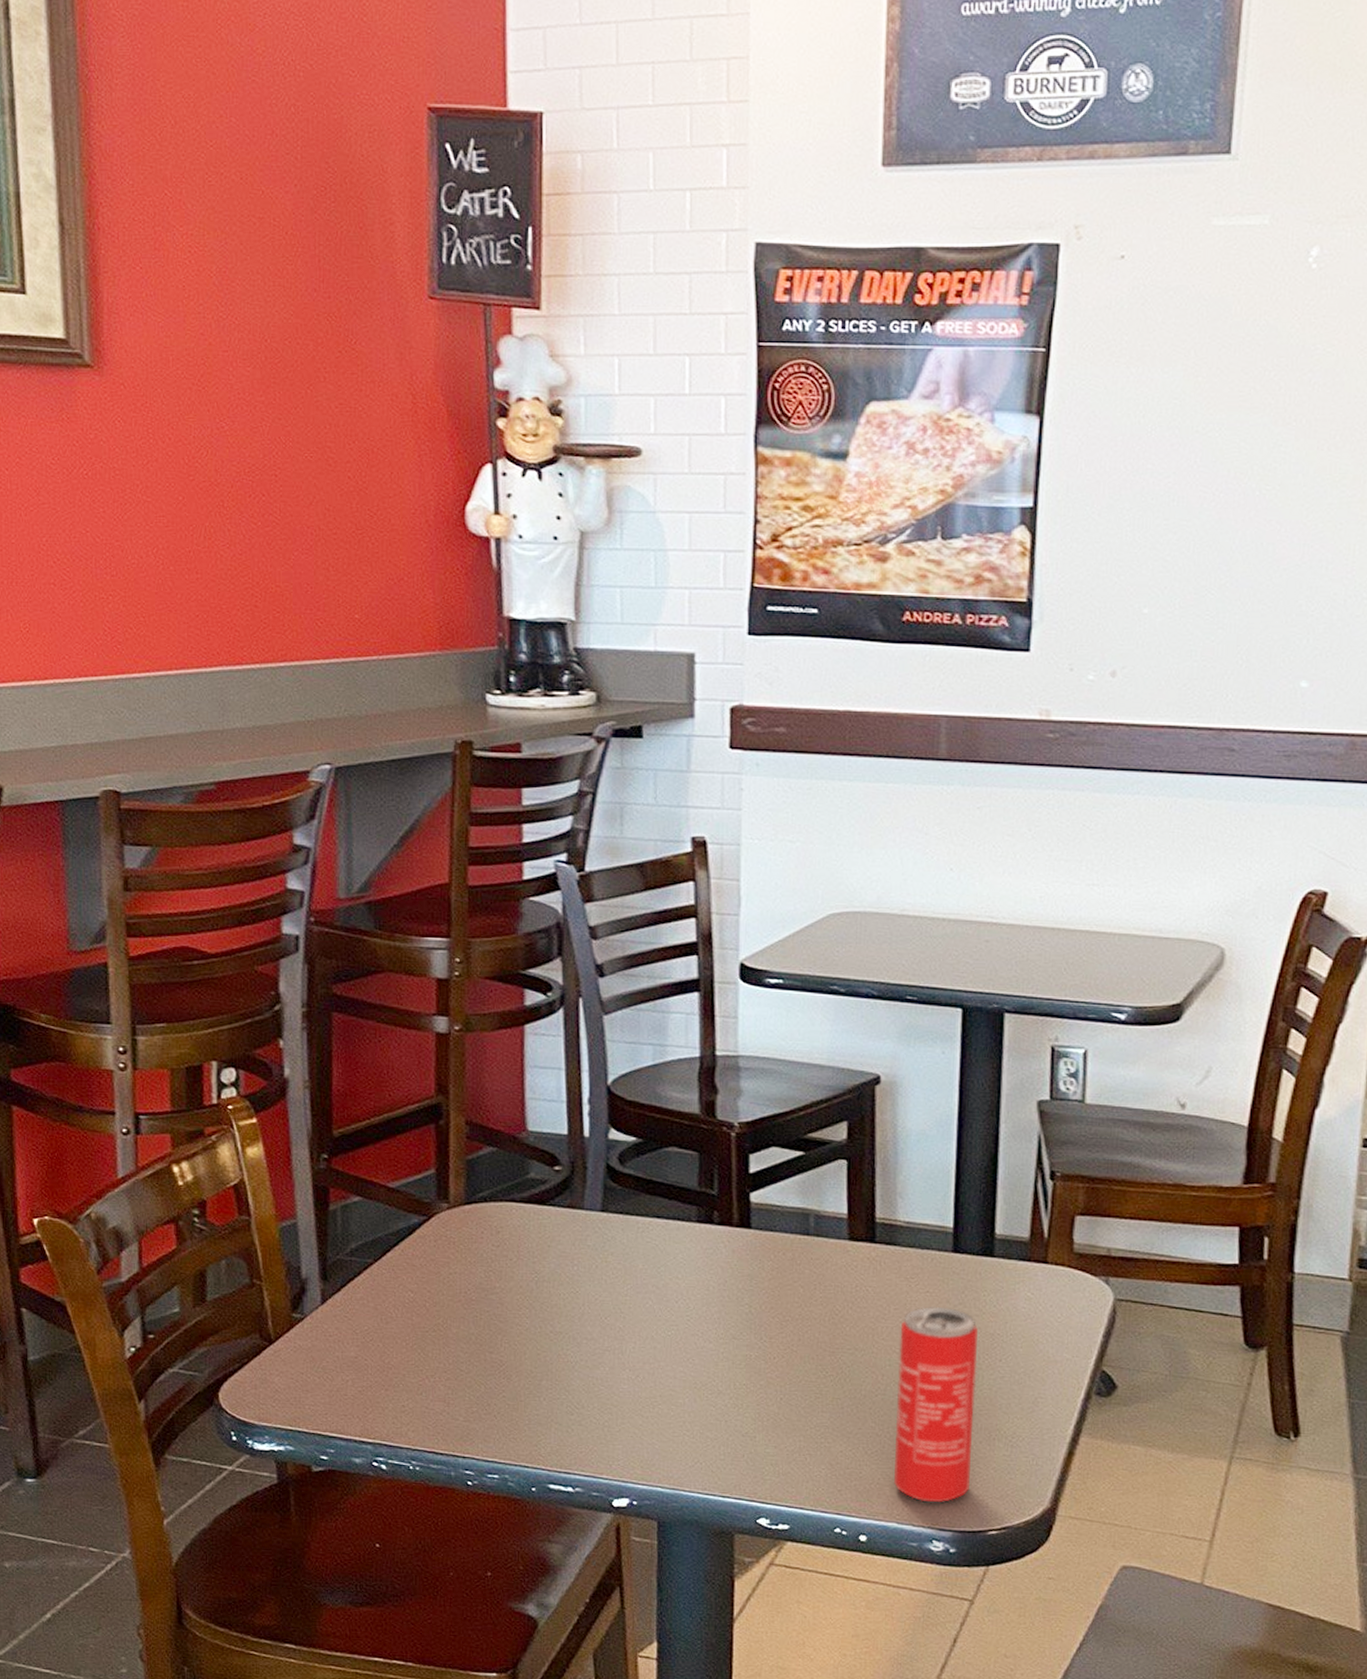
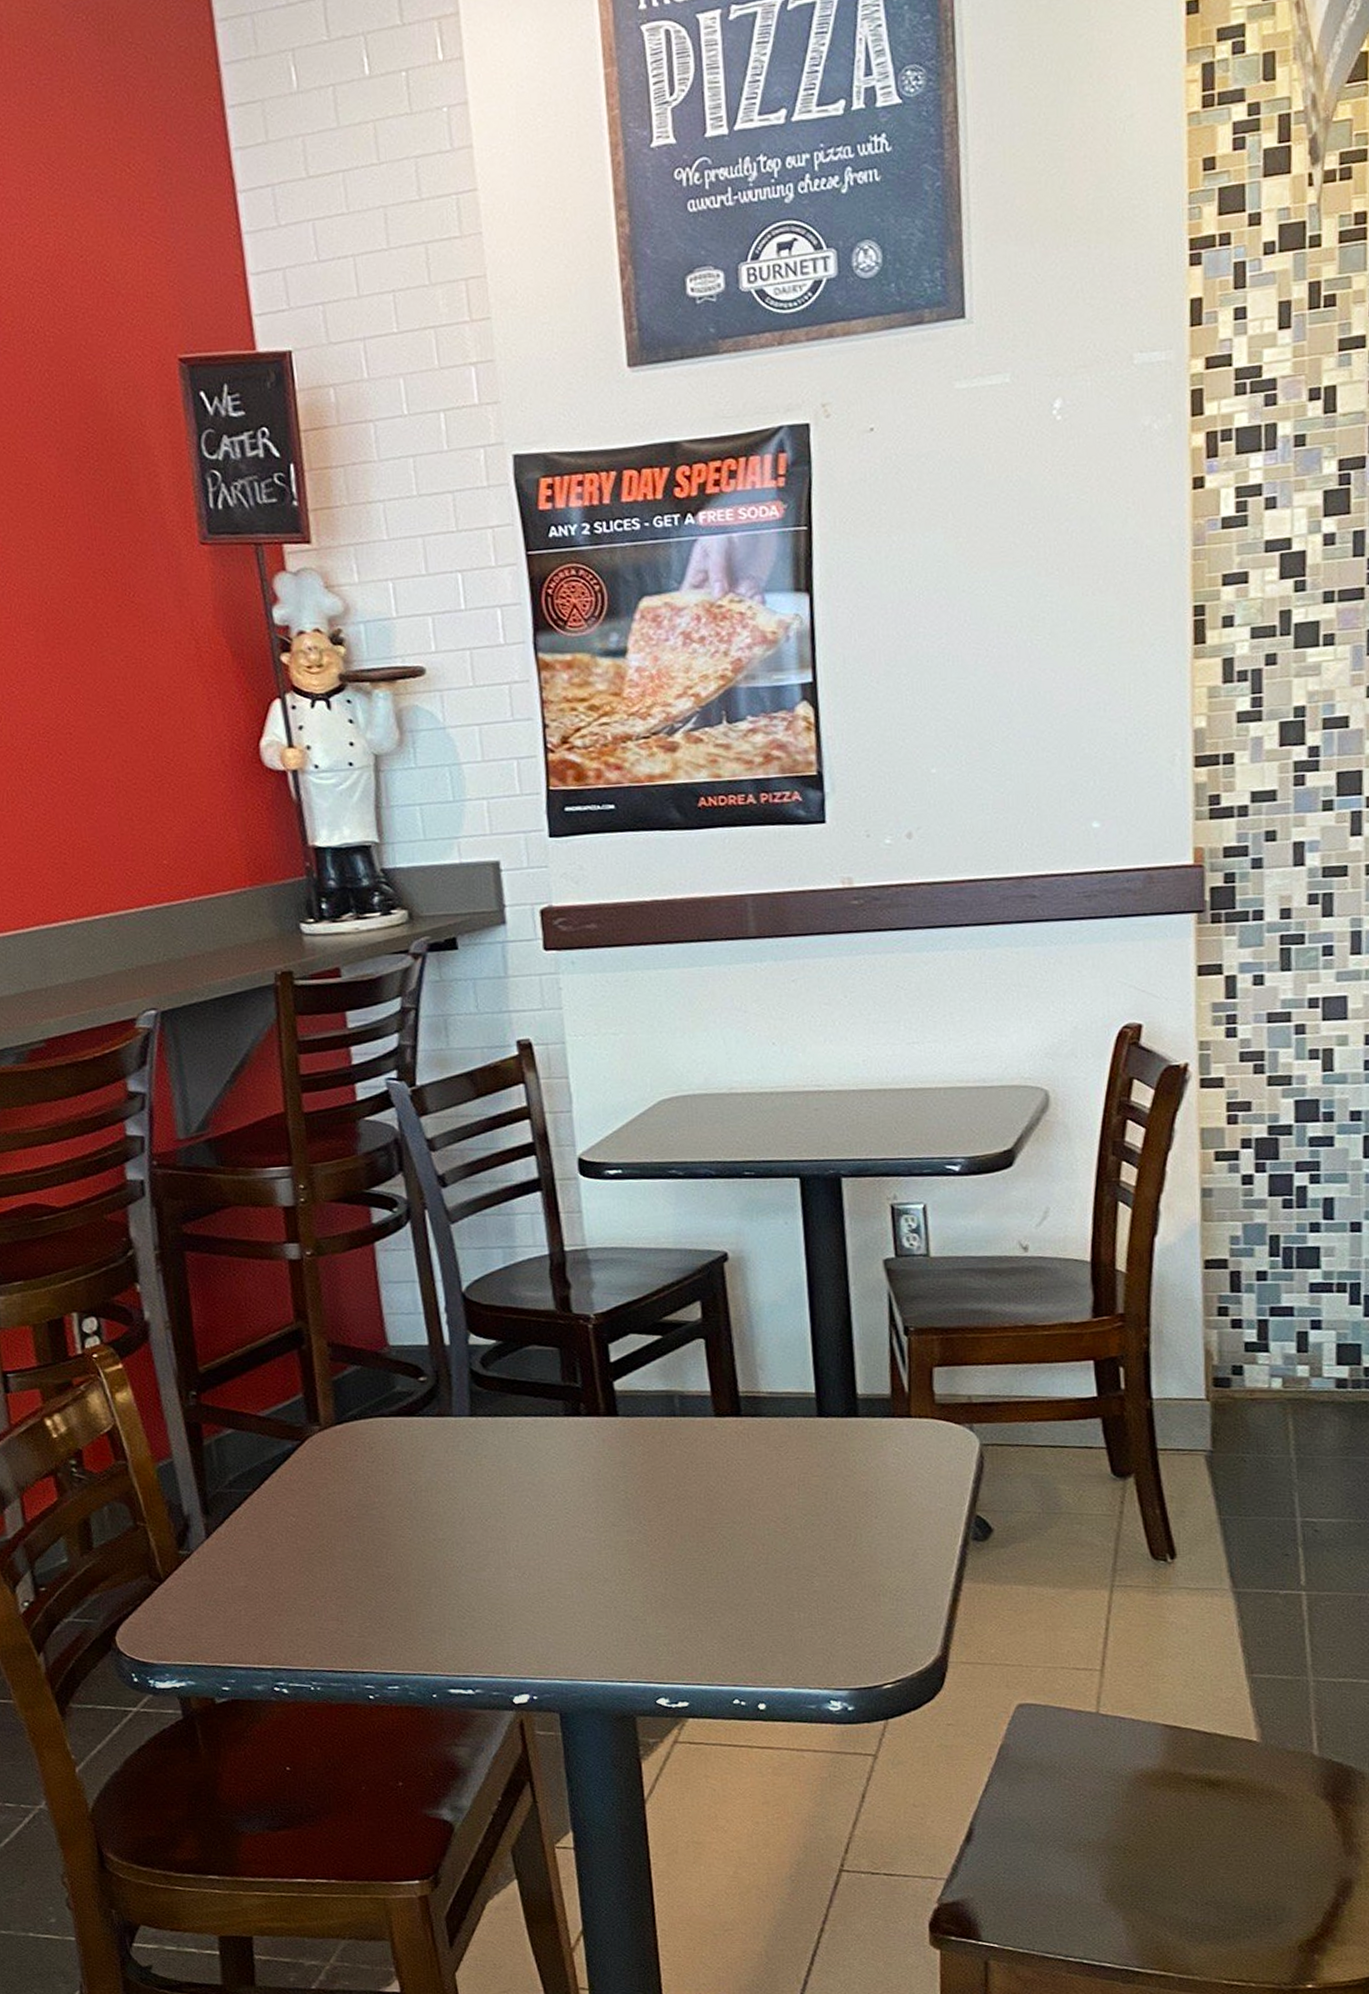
beverage can: present [894,1306,978,1503] -> none [775,1471,860,1665]

